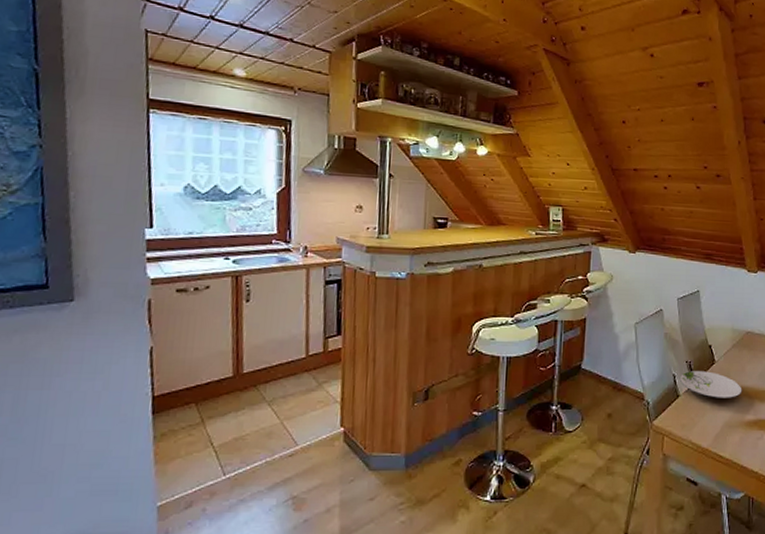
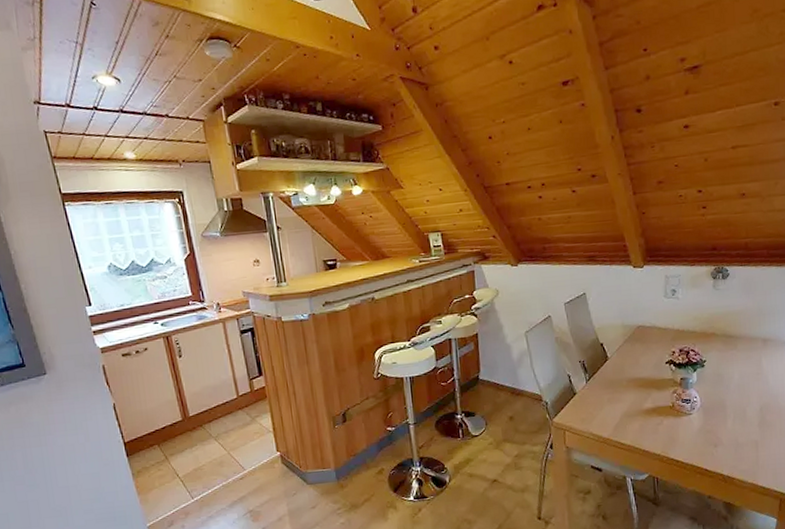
plate: present [679,371,742,398] -> none [574,368,638,392]

